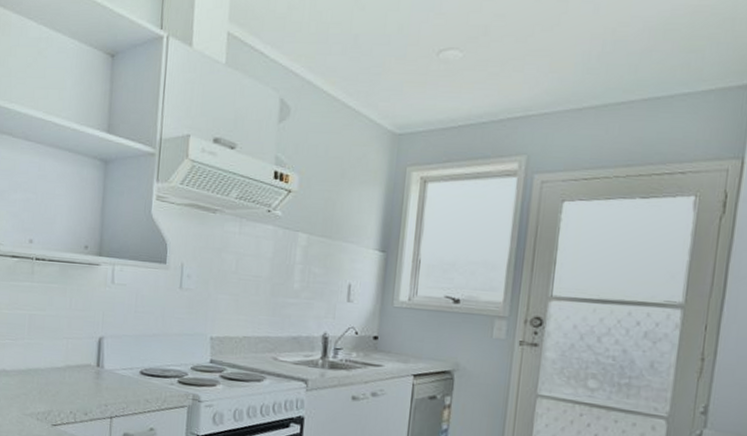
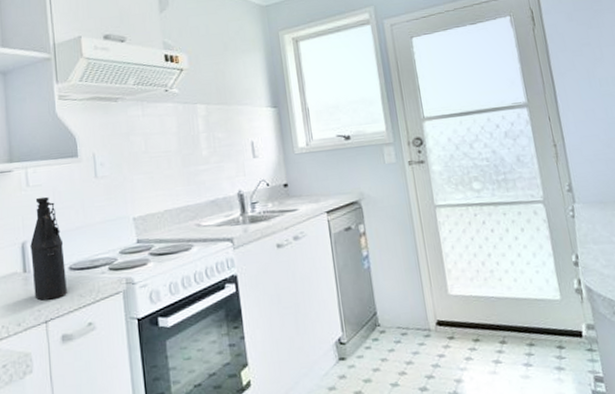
bottle: none [104,296,139,398] -> present [30,196,67,301]

